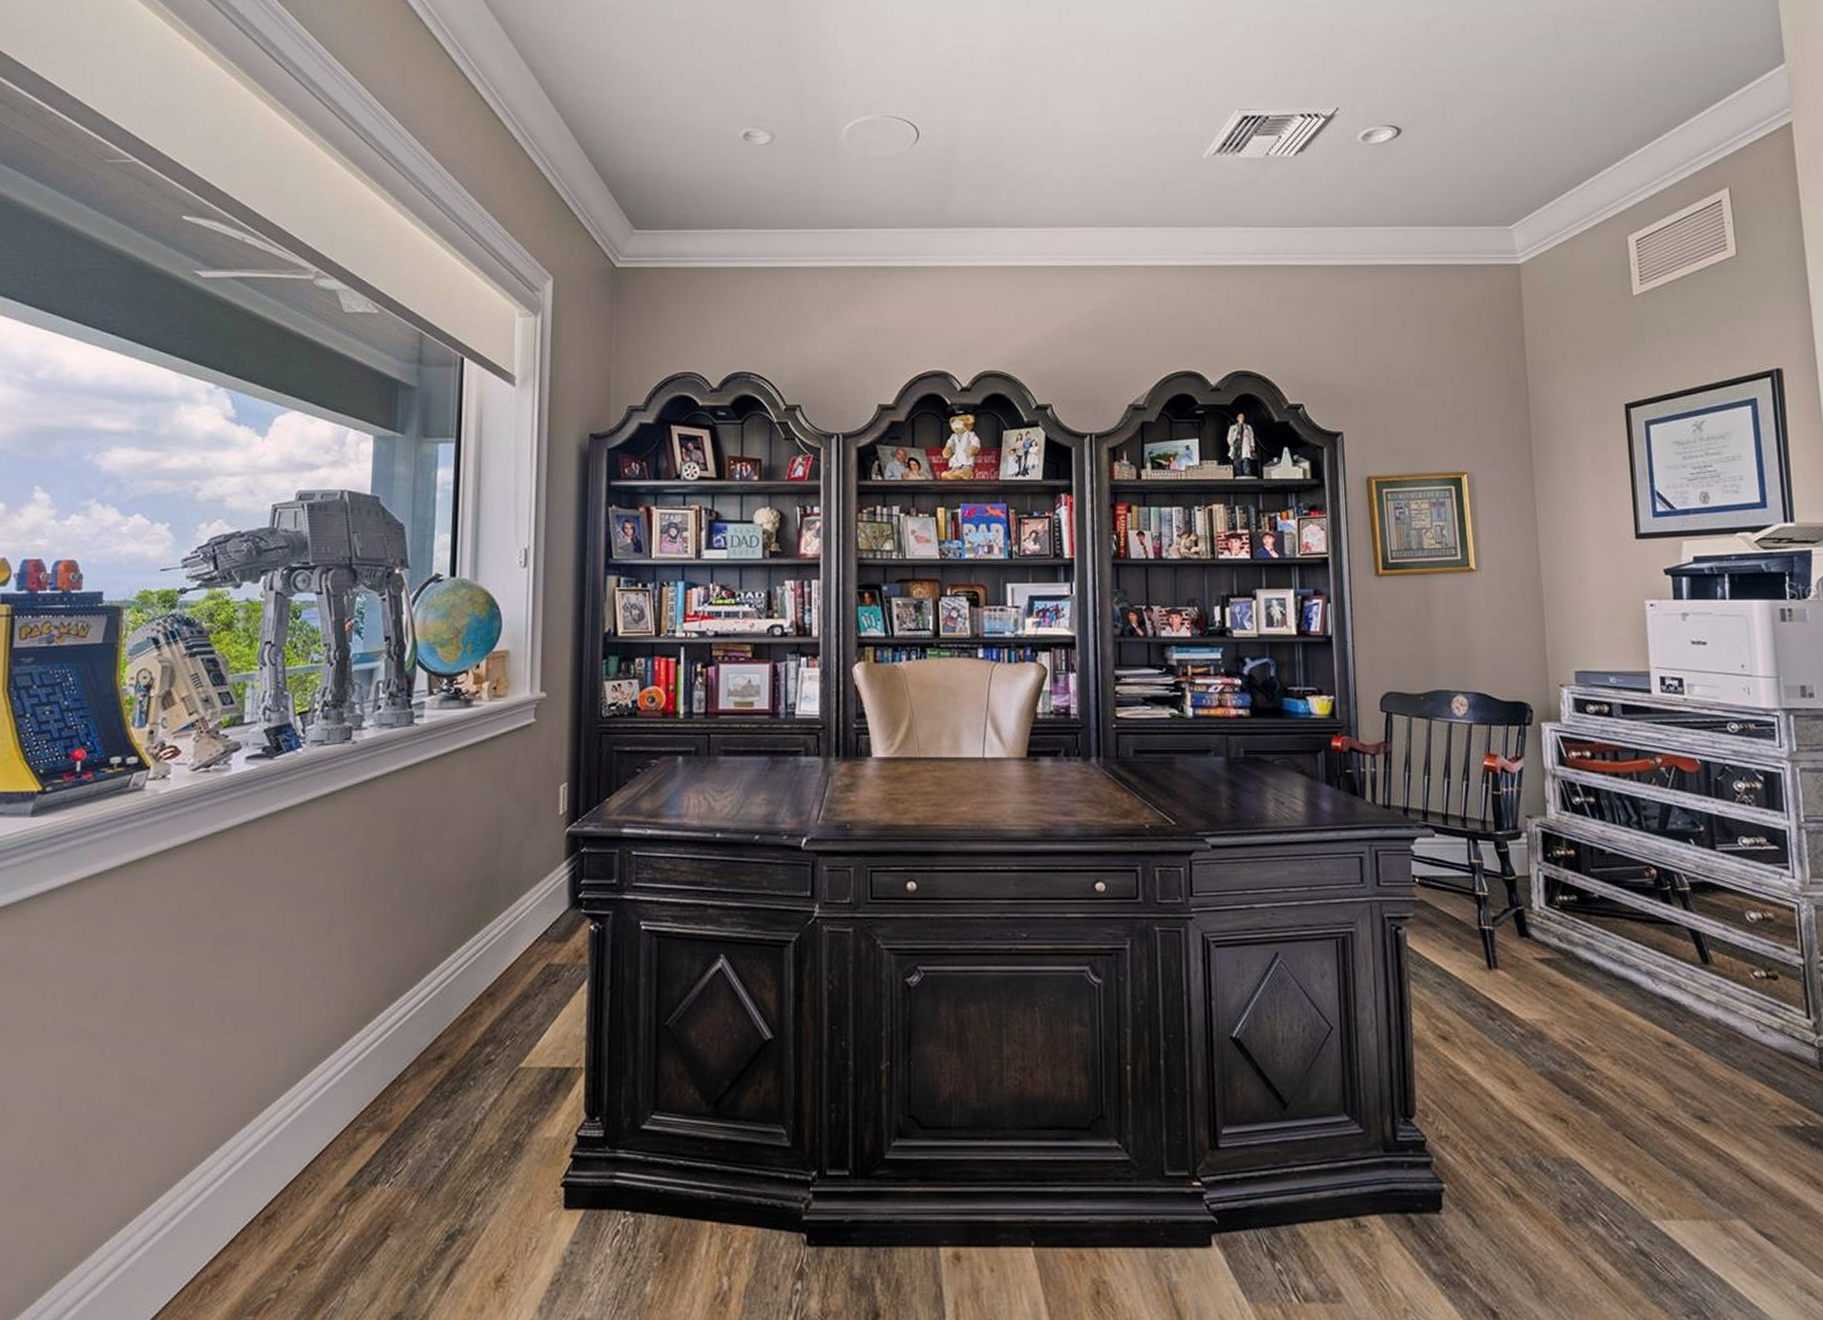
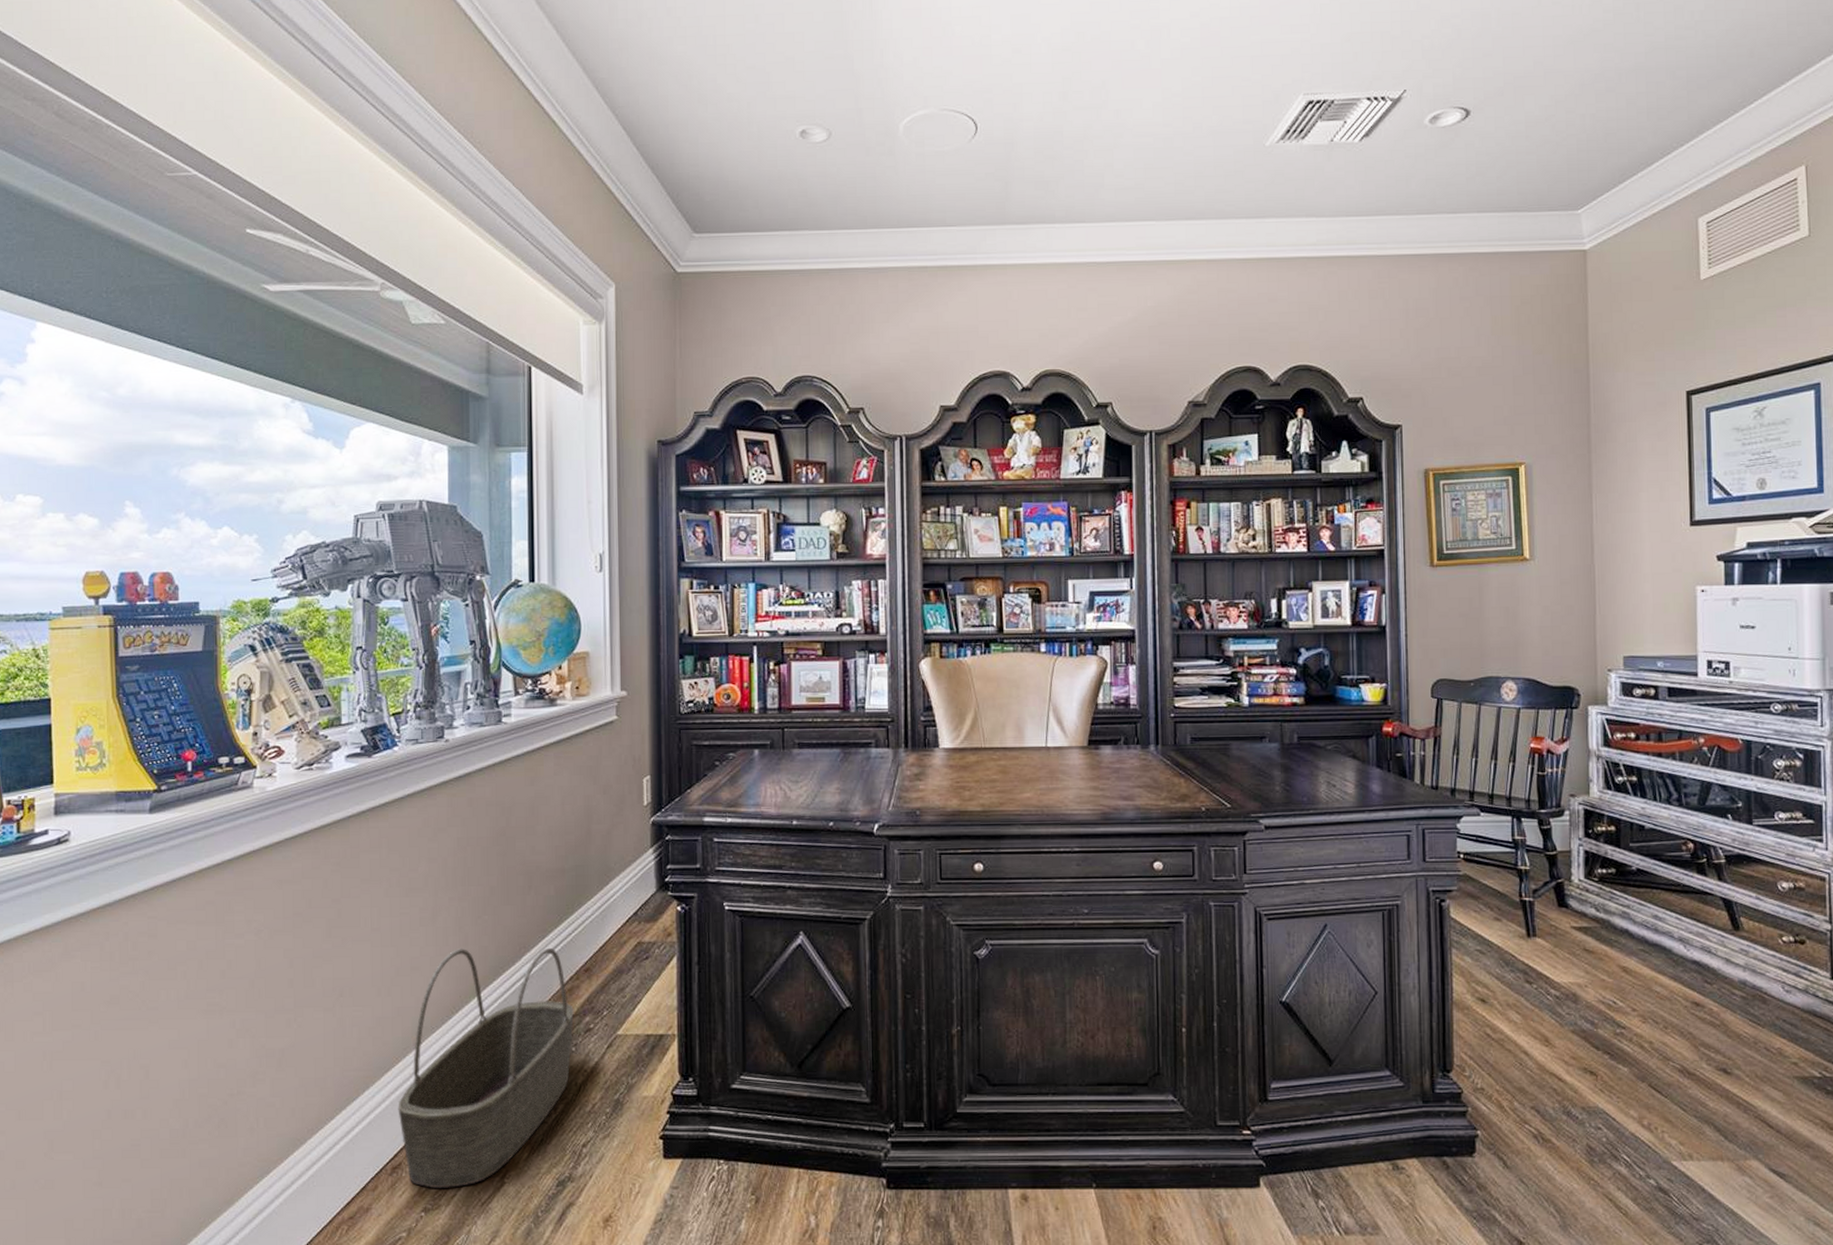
basket: none [276,968,474,1243] -> present [398,947,574,1189]

